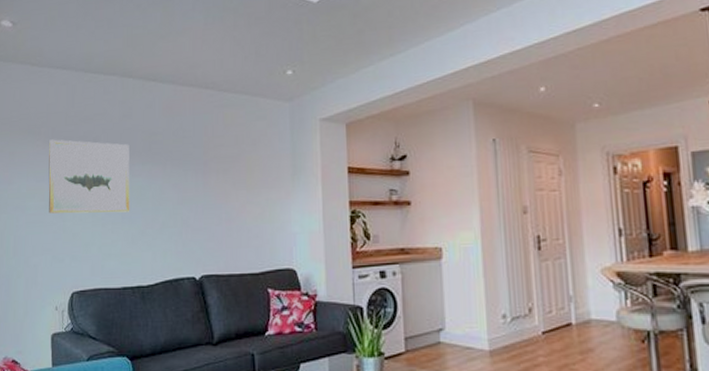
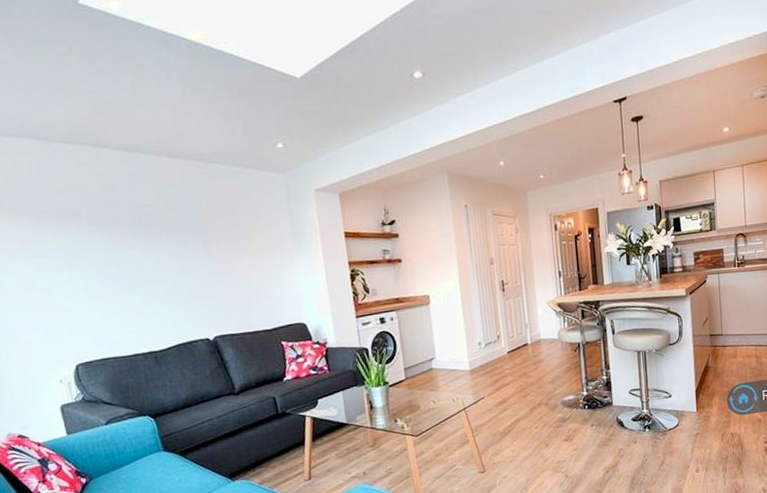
wall art: present [48,139,130,214] -> none [17,213,129,291]

